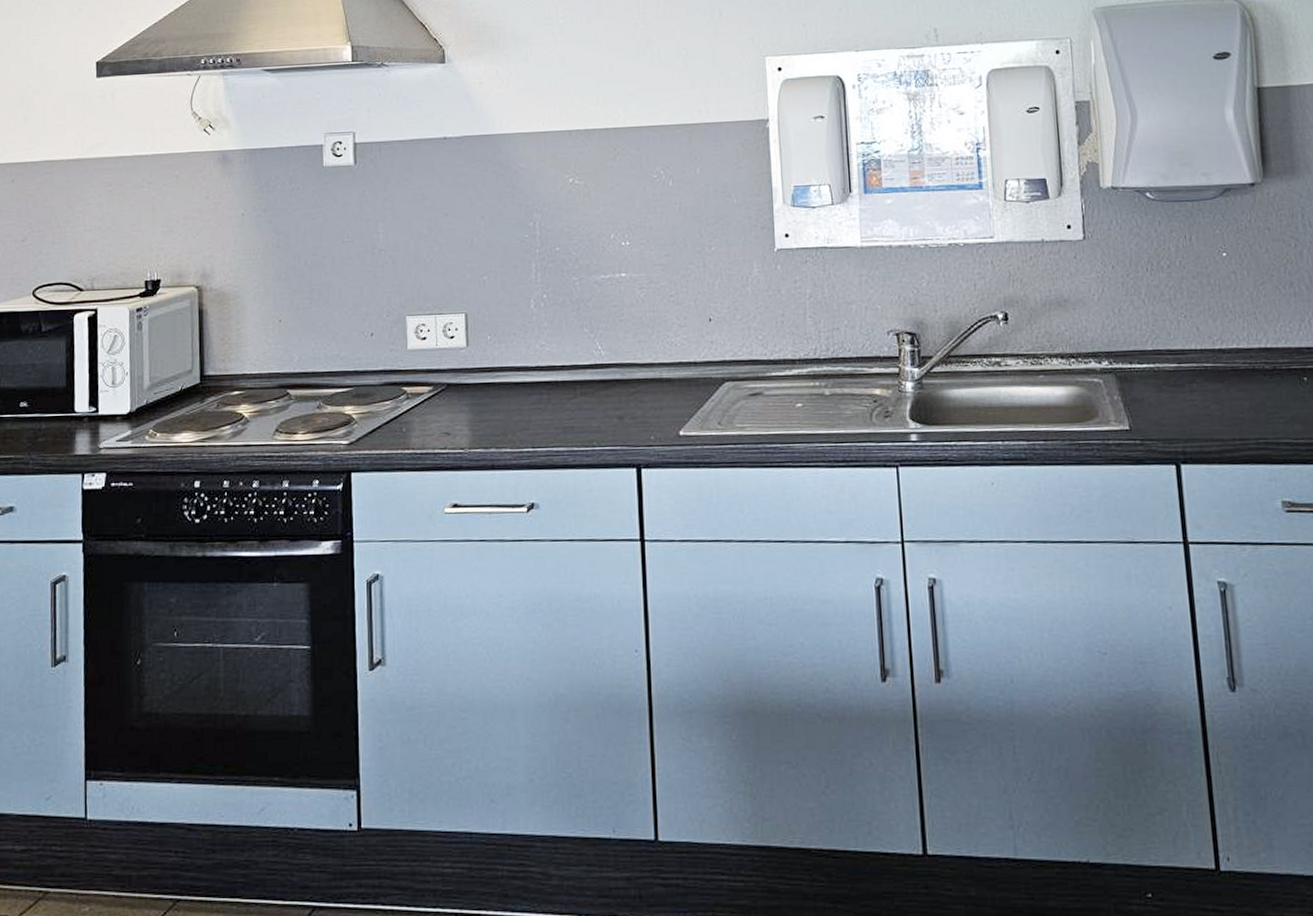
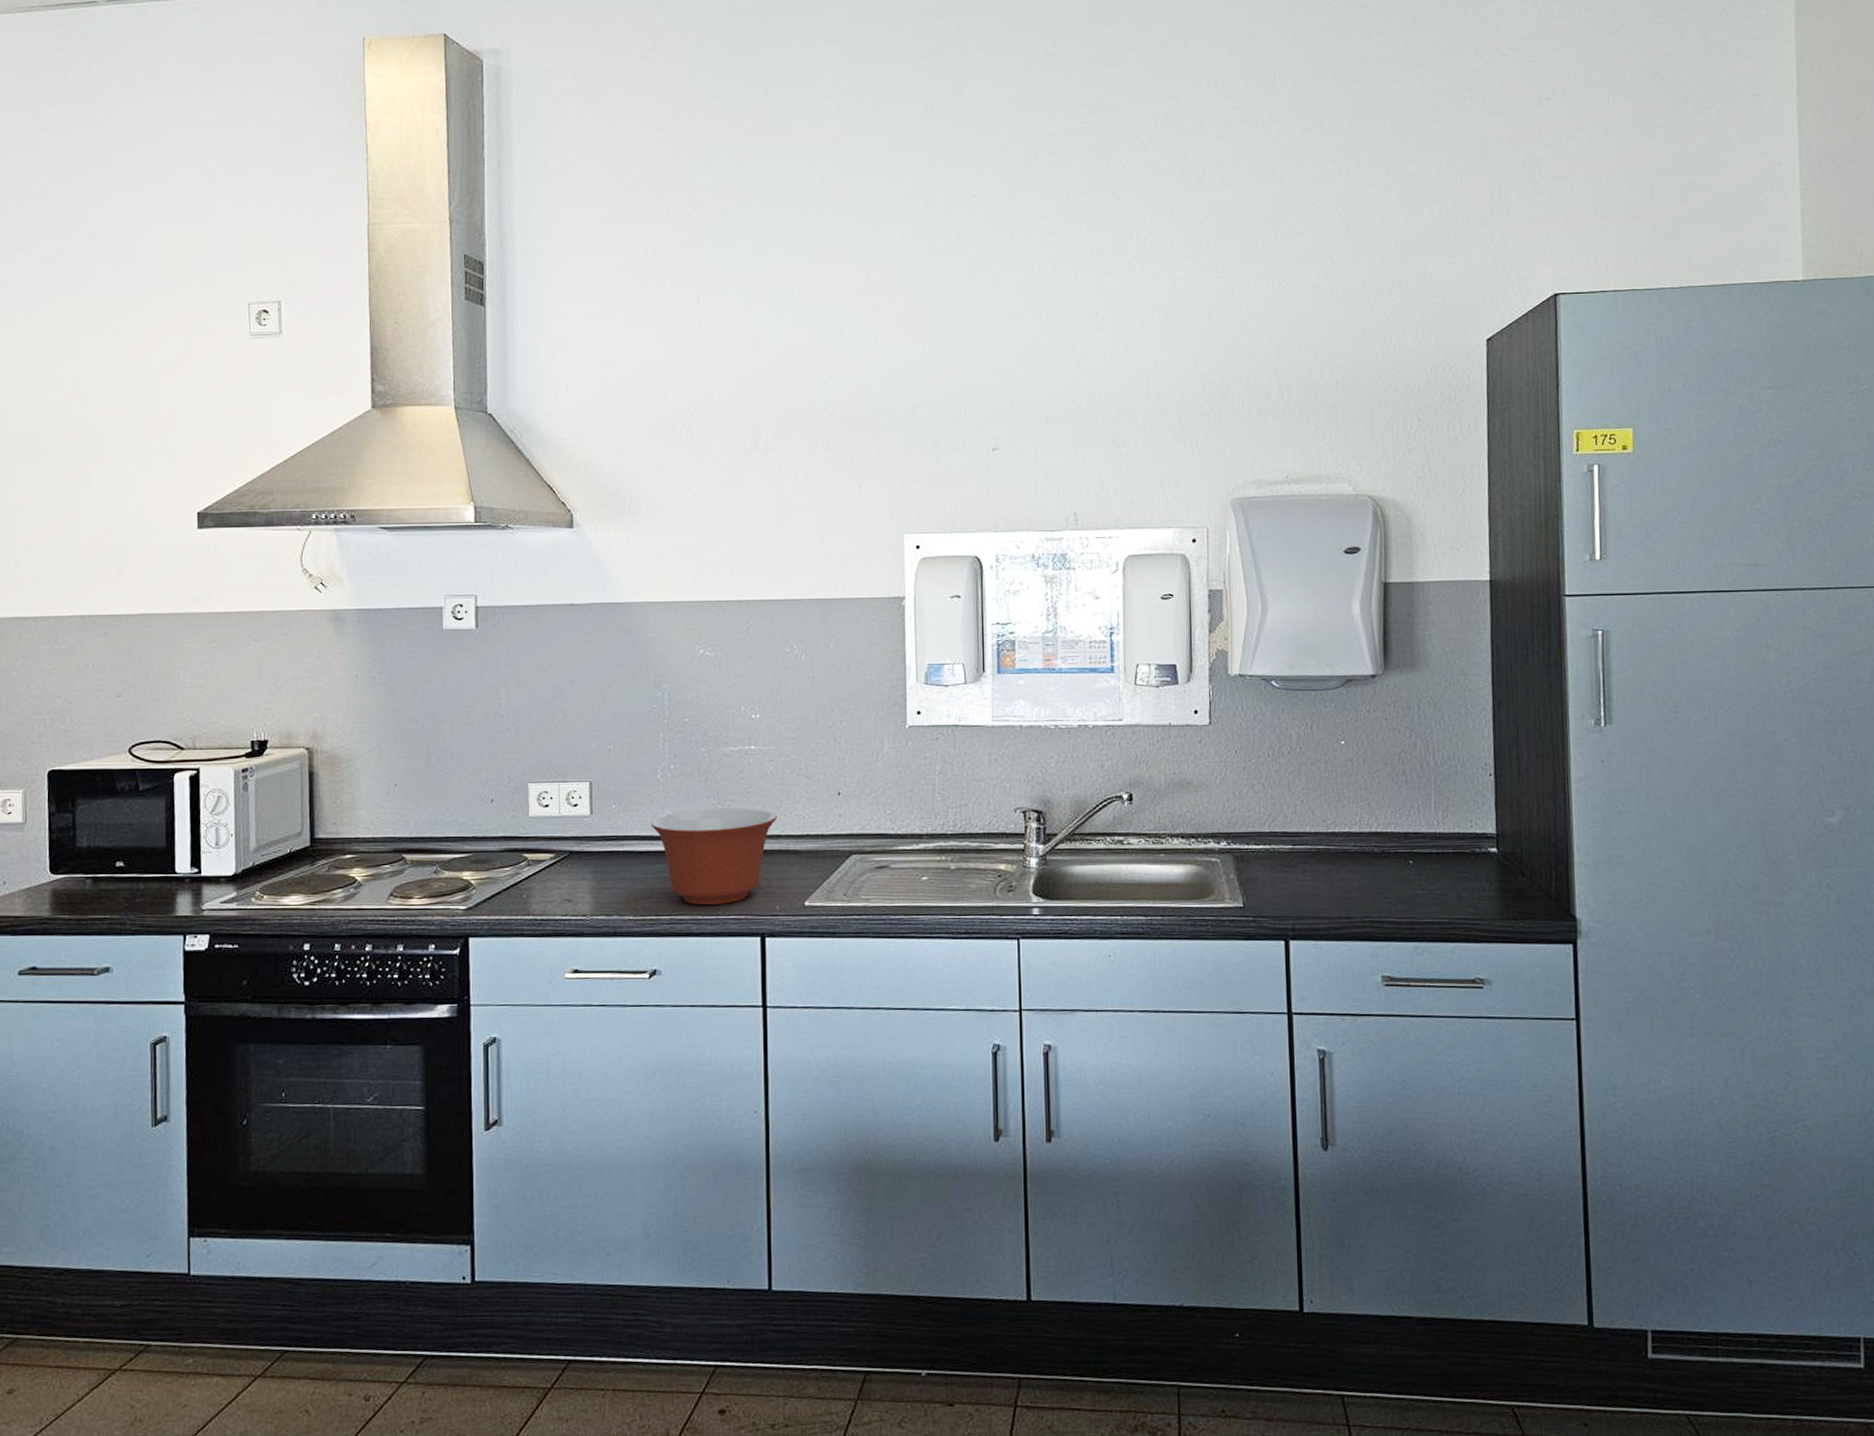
mixing bowl: none [525,336,649,436] -> present [650,808,777,905]

